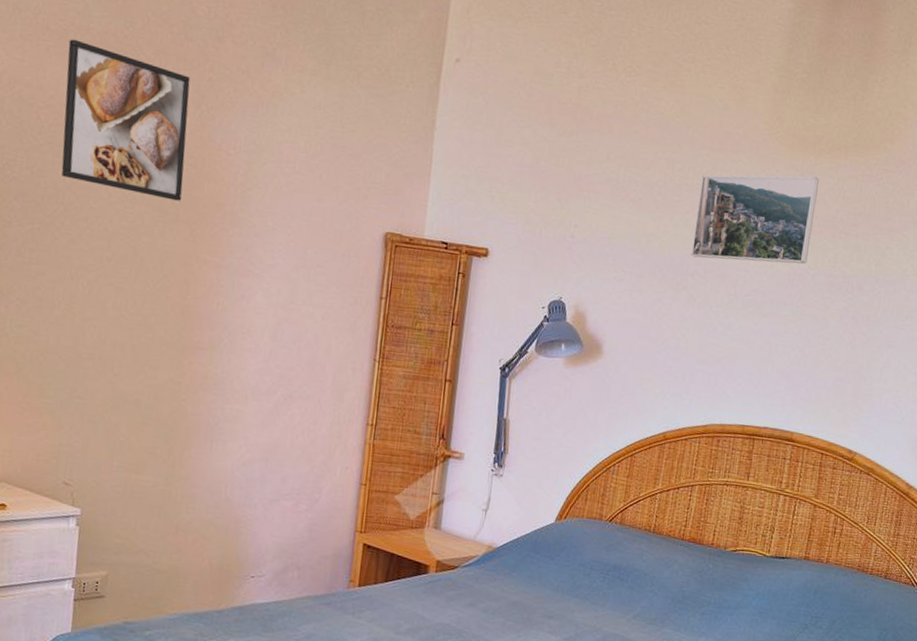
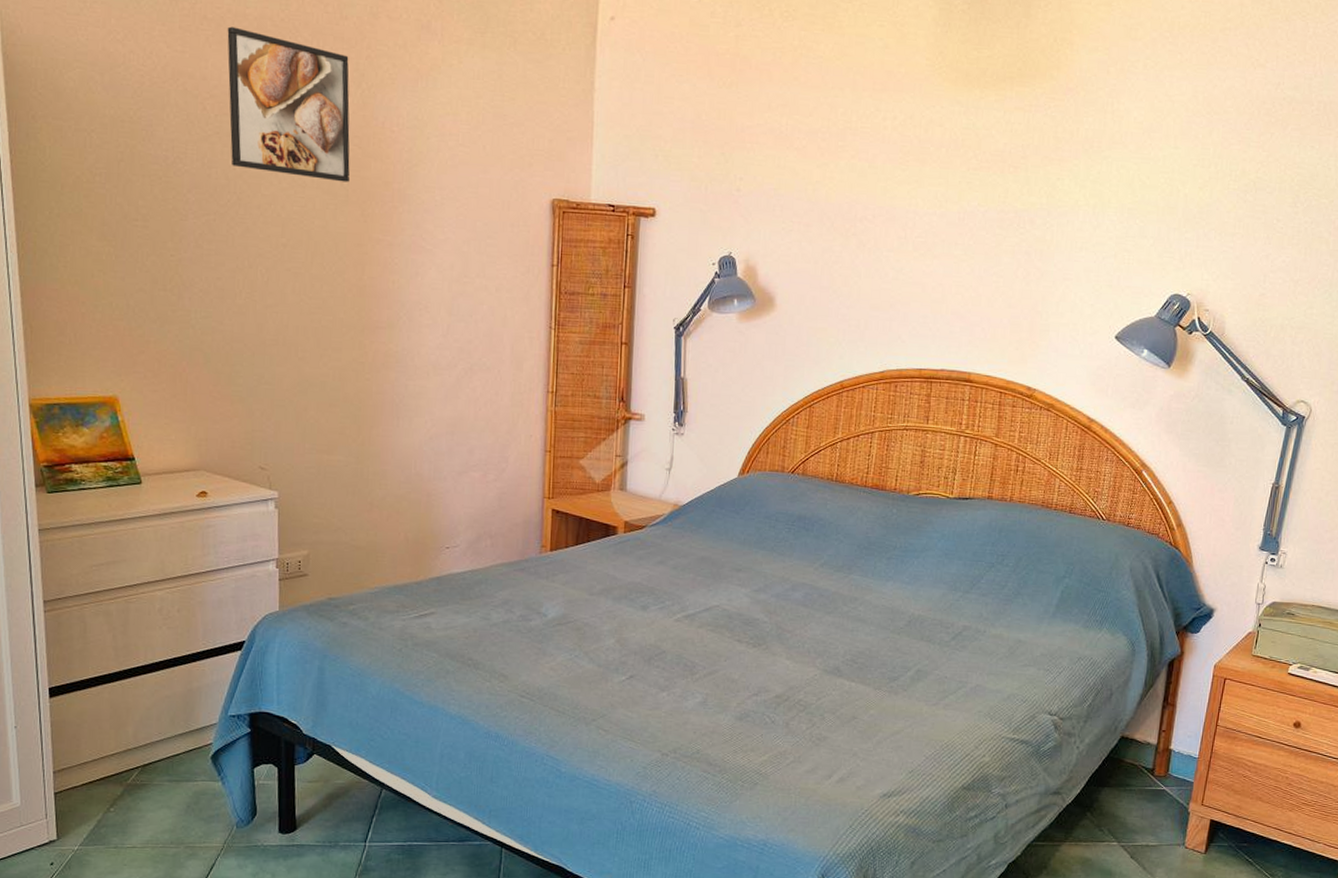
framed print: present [691,175,820,264] -> none [858,110,986,203]

